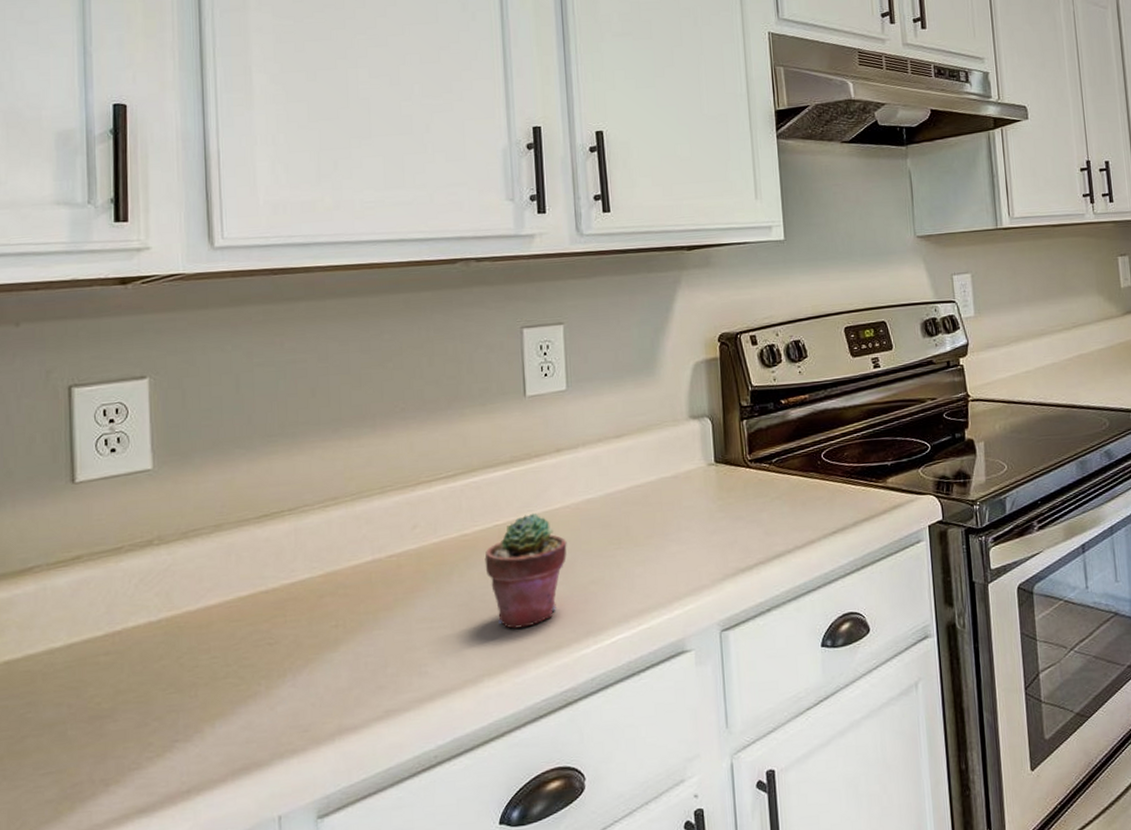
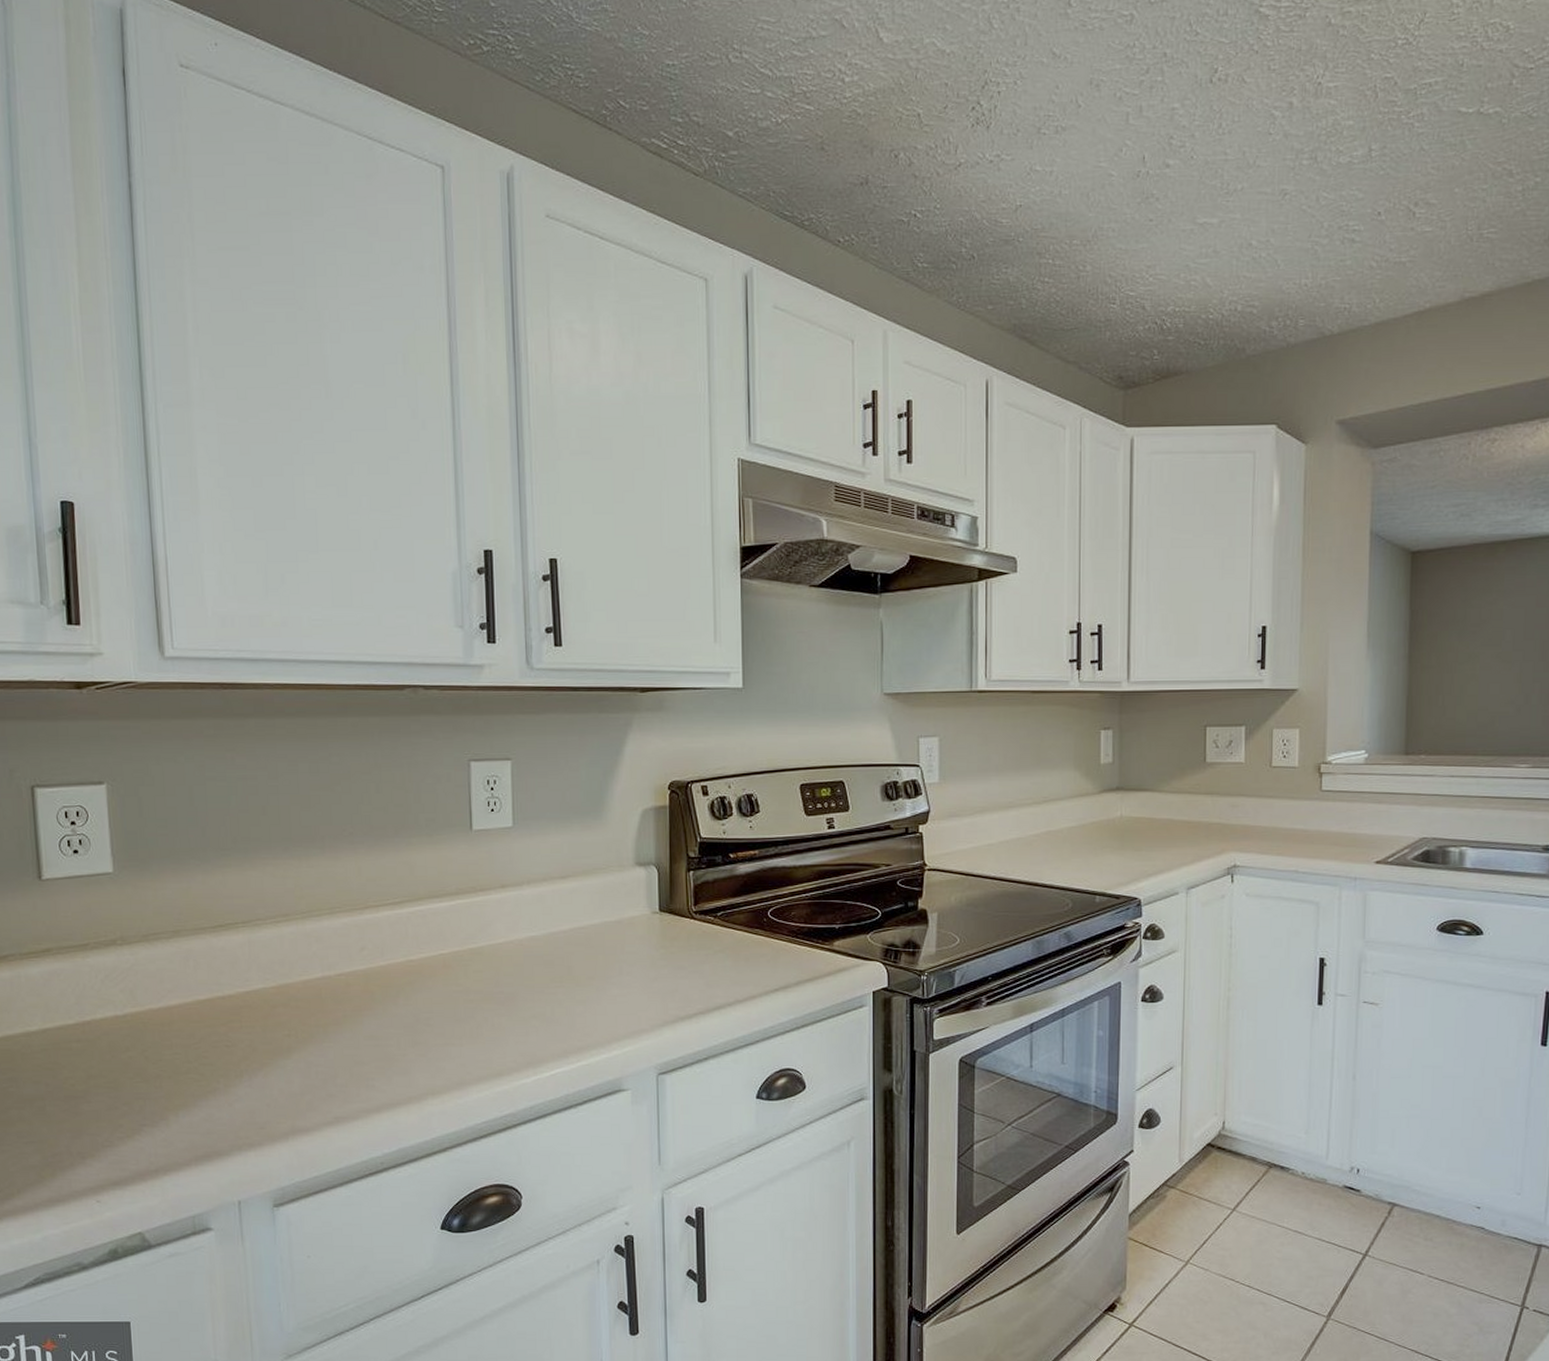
potted succulent: present [484,513,567,629] -> none [429,945,510,1053]

